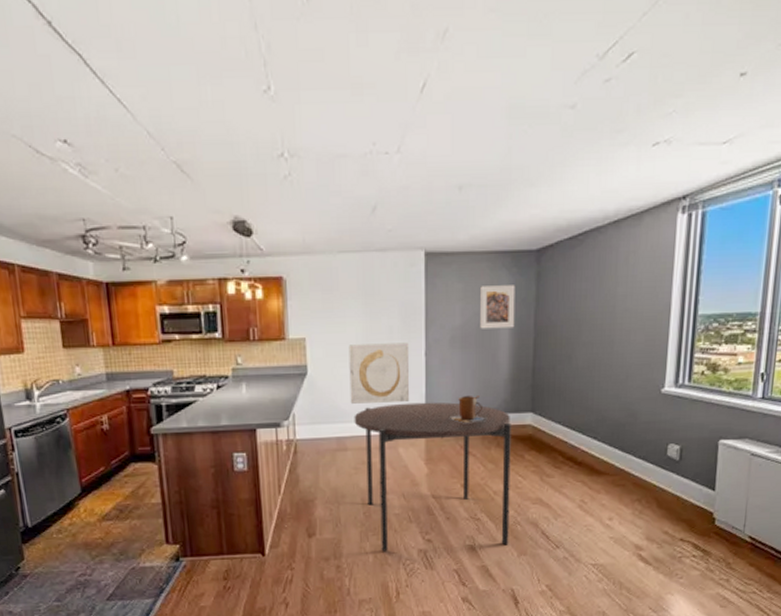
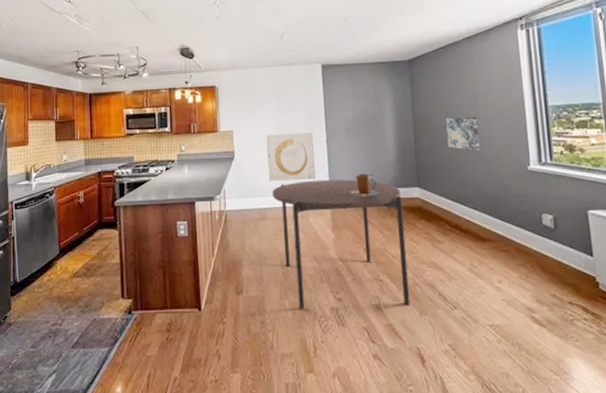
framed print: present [480,285,516,329] -> none [366,87,397,121]
wall art: none [573,326,613,369] -> present [446,116,480,151]

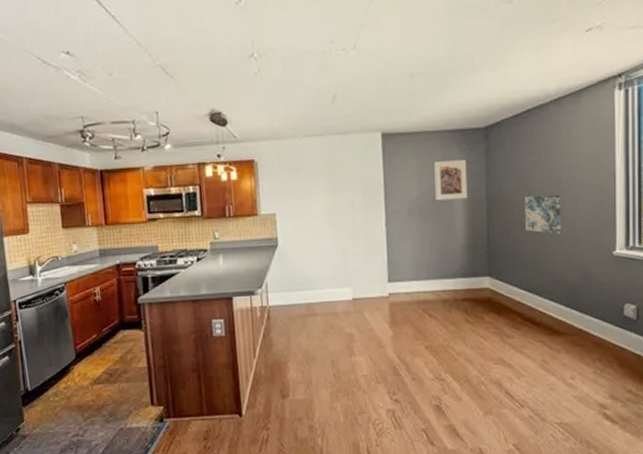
wall art: present [266,132,315,181] -> none [315,215,372,272]
dining table: present [272,179,410,309] -> none [321,268,474,412]
ceramic jug: present [349,174,380,196] -> none [410,262,446,288]
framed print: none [366,87,397,121] -> present [434,160,468,201]

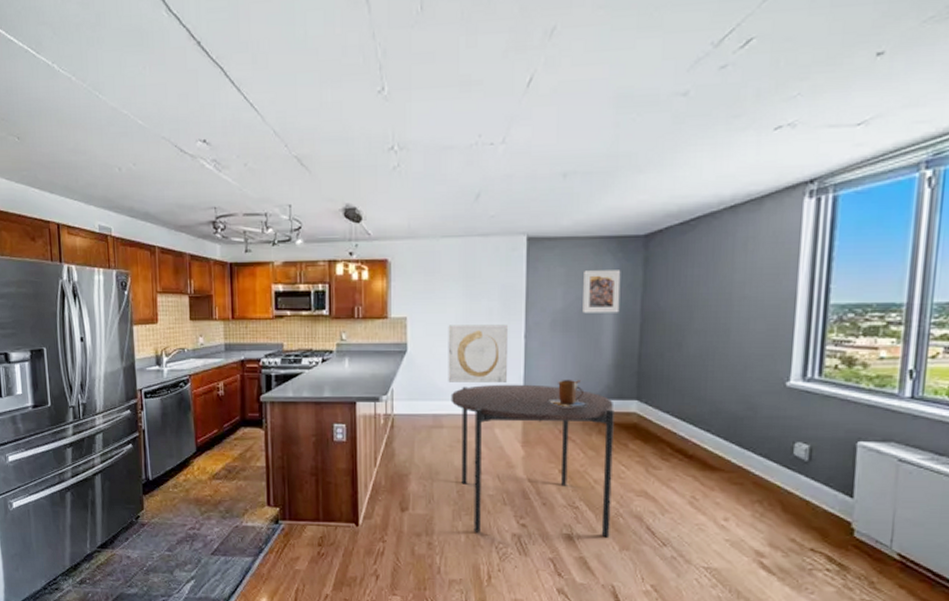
wall art: none [315,215,372,272] -> present [448,324,509,383]
dining table: none [321,268,474,412] -> present [451,384,614,538]
ceramic jug: none [410,262,446,288] -> present [547,380,587,407]
wall art: present [525,194,562,234] -> none [684,314,729,359]

